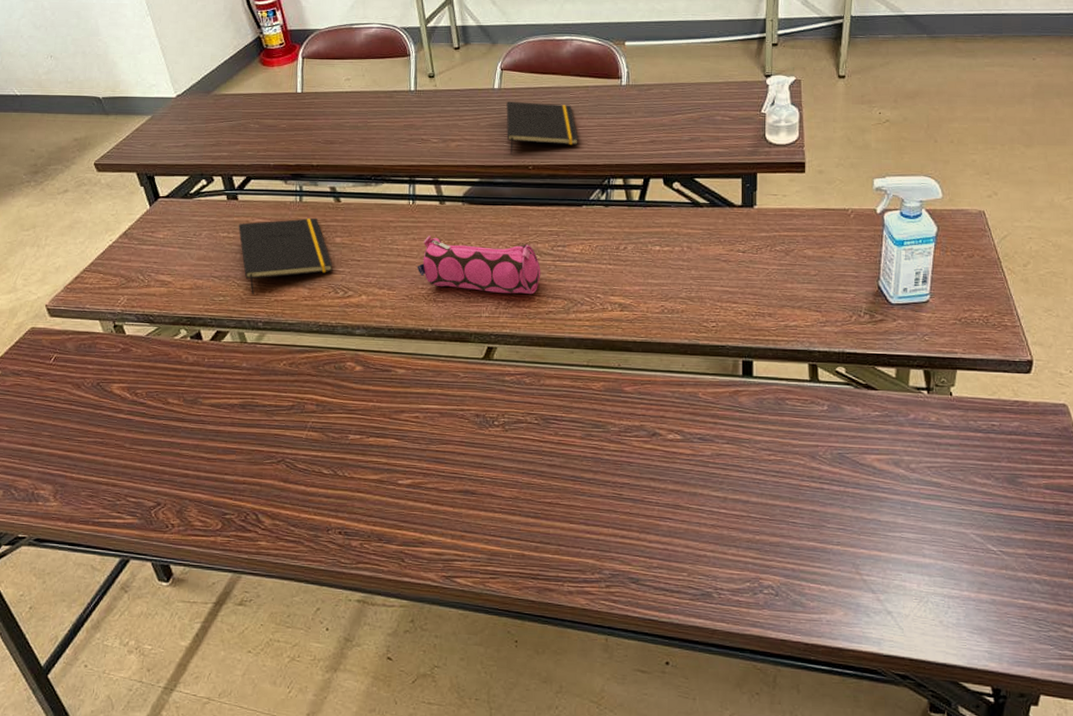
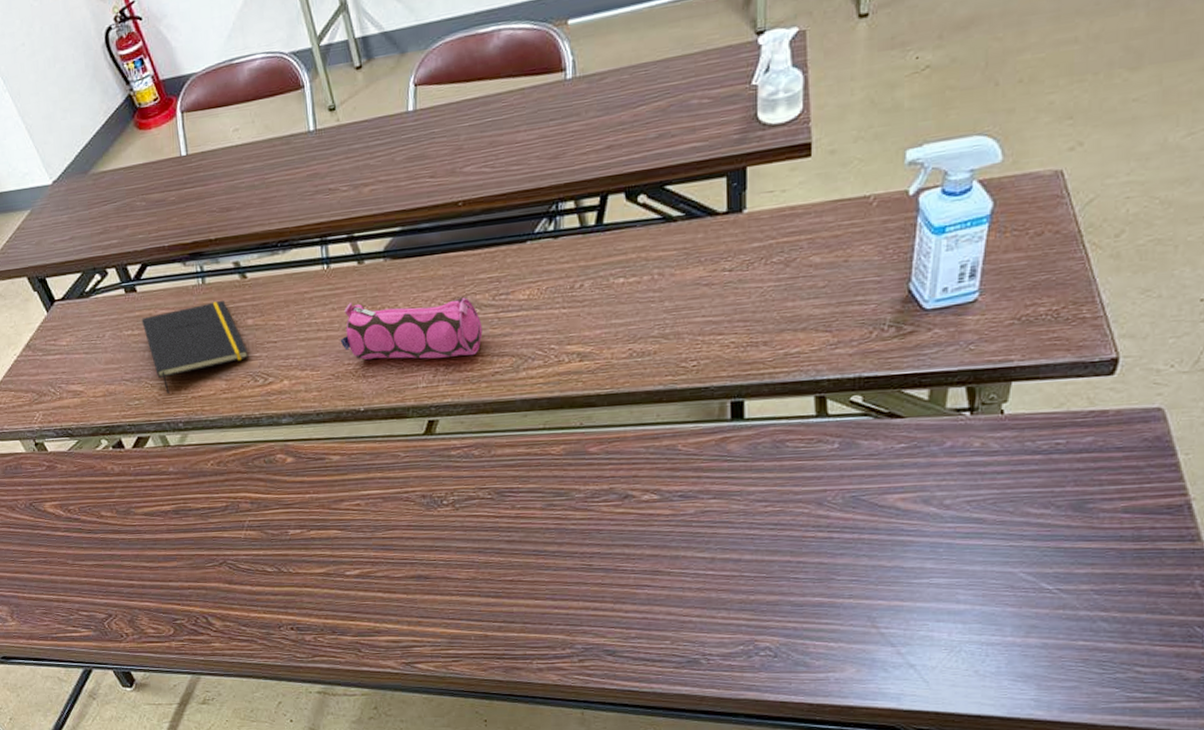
notepad: present [506,102,578,154] -> none [425,117,516,191]

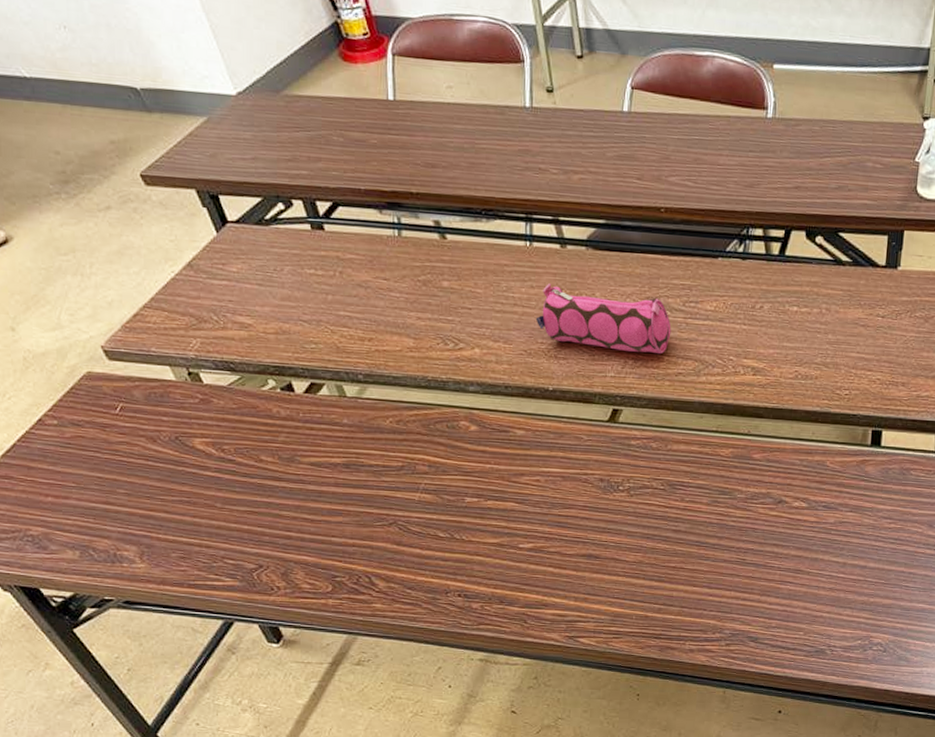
notepad: present [141,300,249,394] -> none [327,256,441,342]

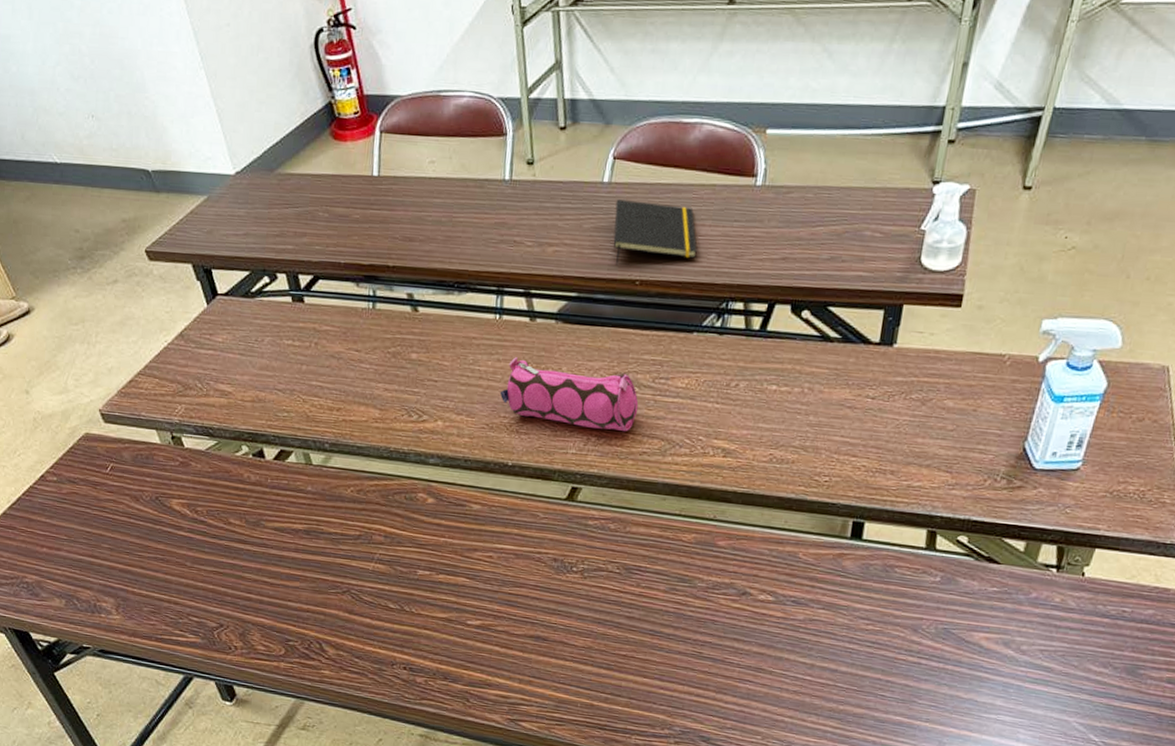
notepad: none [636,129,717,193] -> present [613,199,697,266]

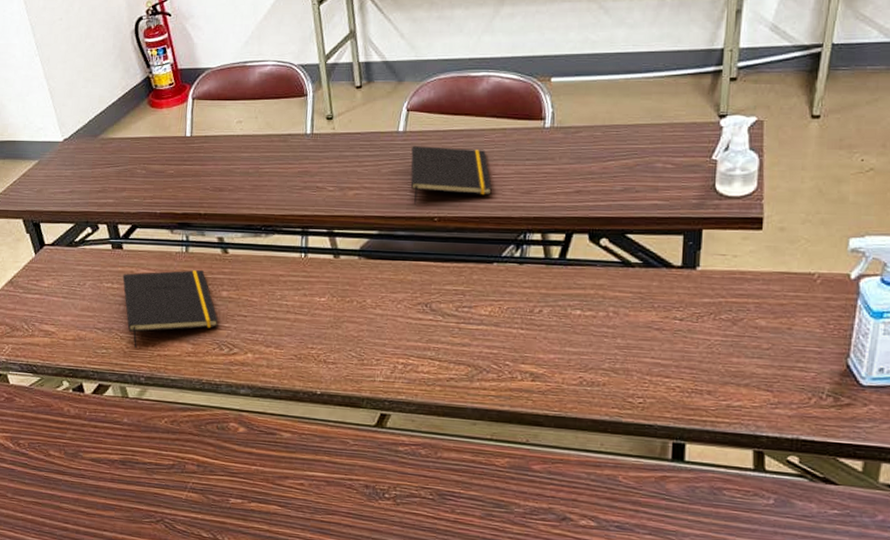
notepad: none [304,328,407,412] -> present [122,269,218,348]
pencil case: present [500,357,639,432] -> none [307,292,443,359]

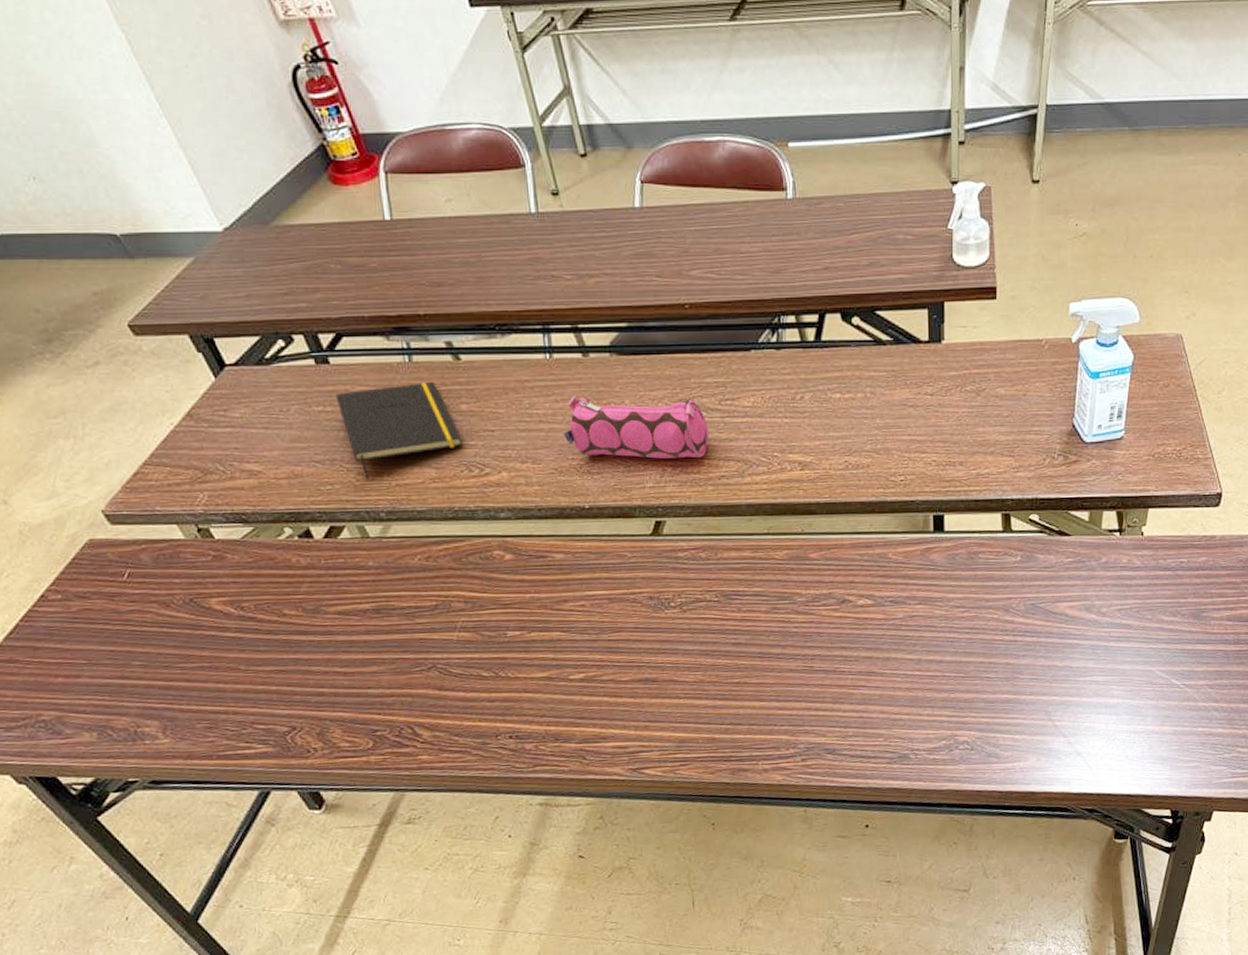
pencil case: none [307,292,443,359] -> present [563,396,709,459]
notepad: present [410,146,492,205] -> none [651,224,741,291]

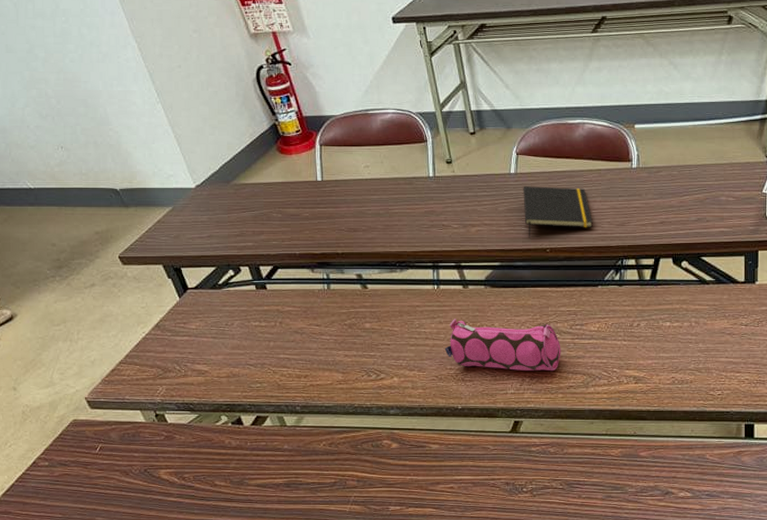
notepad: present [335,381,463,479] -> none [269,304,364,380]
notepad: none [651,224,741,291] -> present [523,186,593,238]

